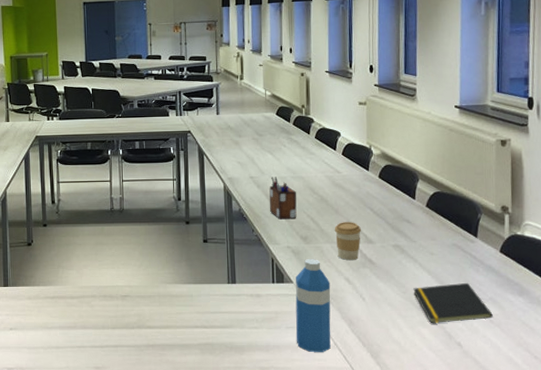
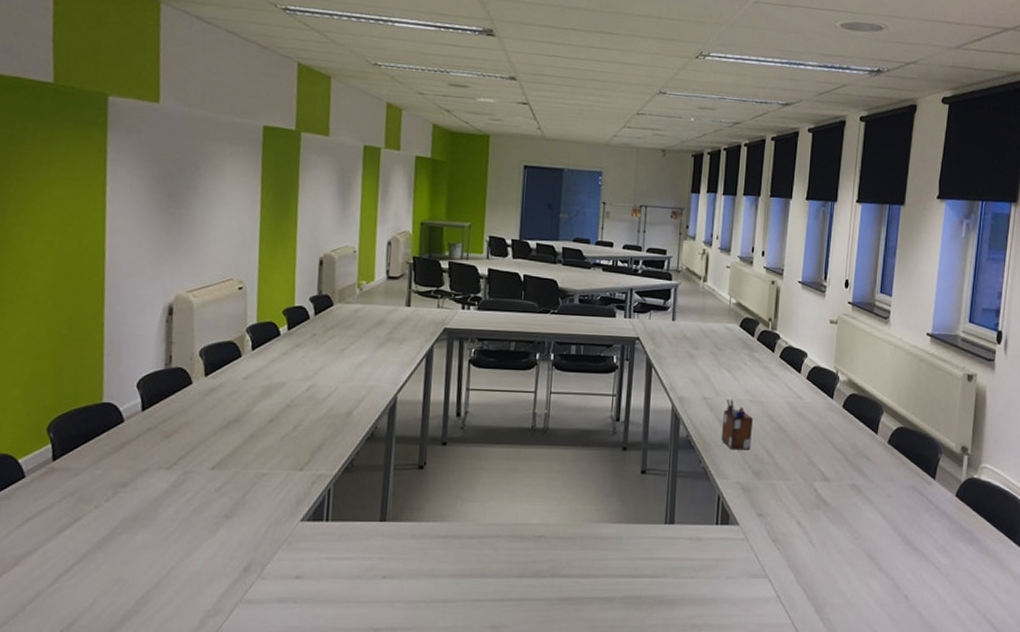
water bottle: present [295,259,331,352] -> none [735,497,780,606]
coffee cup: present [334,222,361,260] -> none [790,456,819,500]
notepad: present [413,282,493,324] -> none [866,528,942,575]

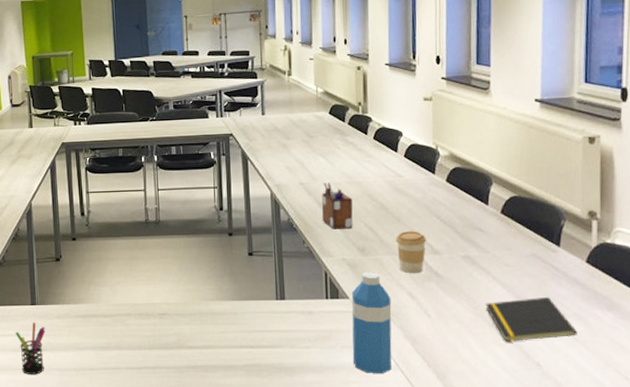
pen holder: none [354,542,394,608] -> present [15,322,45,374]
water bottle: none [735,497,780,606] -> present [351,272,392,373]
coffee cup: none [790,456,819,500] -> present [395,231,426,273]
notepad: none [866,528,942,575] -> present [485,296,577,343]

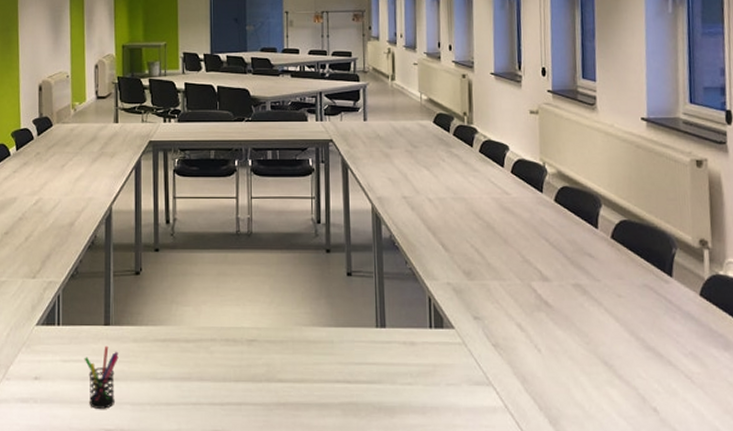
desk organizer: present [321,182,353,229] -> none [425,197,459,250]
water bottle: present [351,272,392,373] -> none [457,299,501,416]
coffee cup: present [395,231,426,273] -> none [503,254,535,301]
notepad: present [485,296,577,343] -> none [598,332,694,384]

